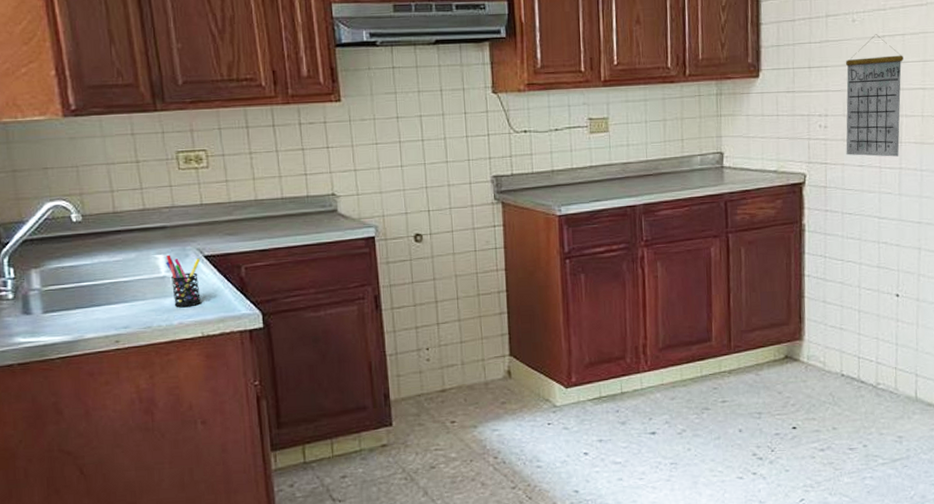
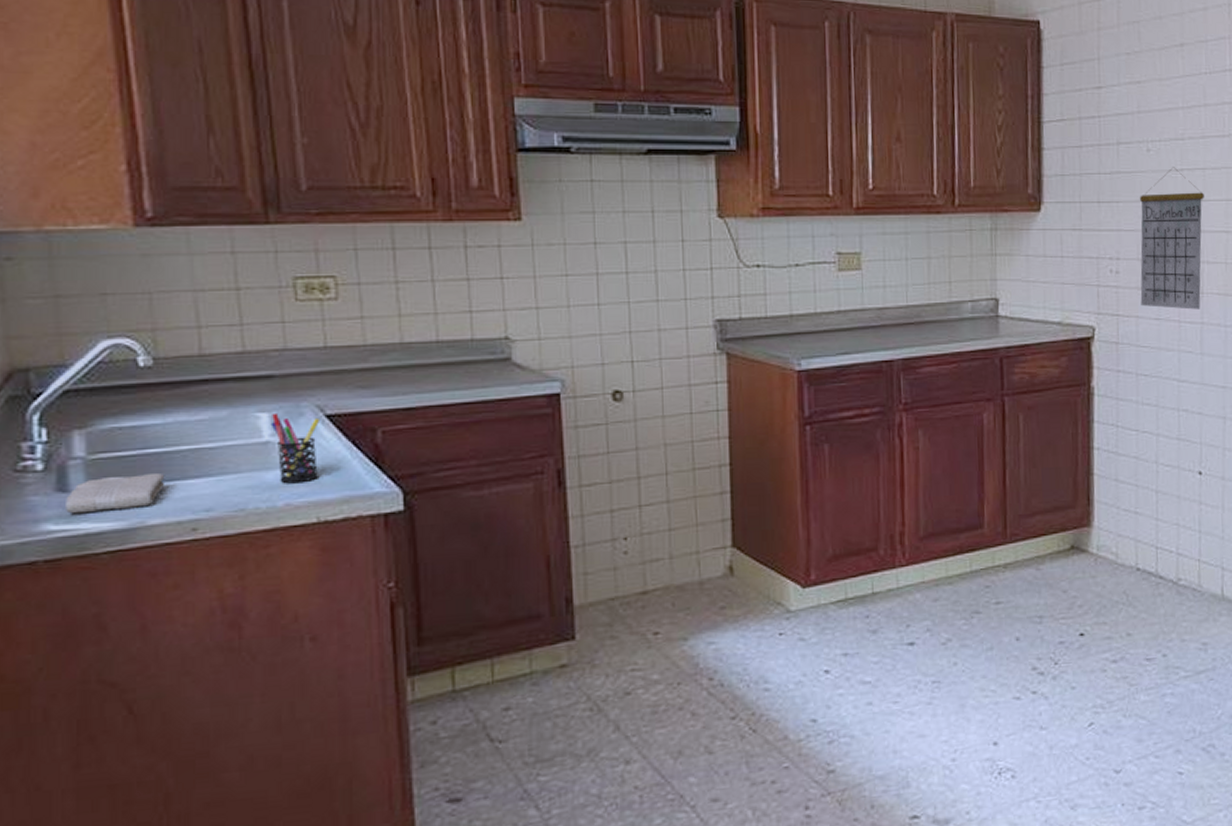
washcloth: none [29,301,96,330] -> present [66,473,165,514]

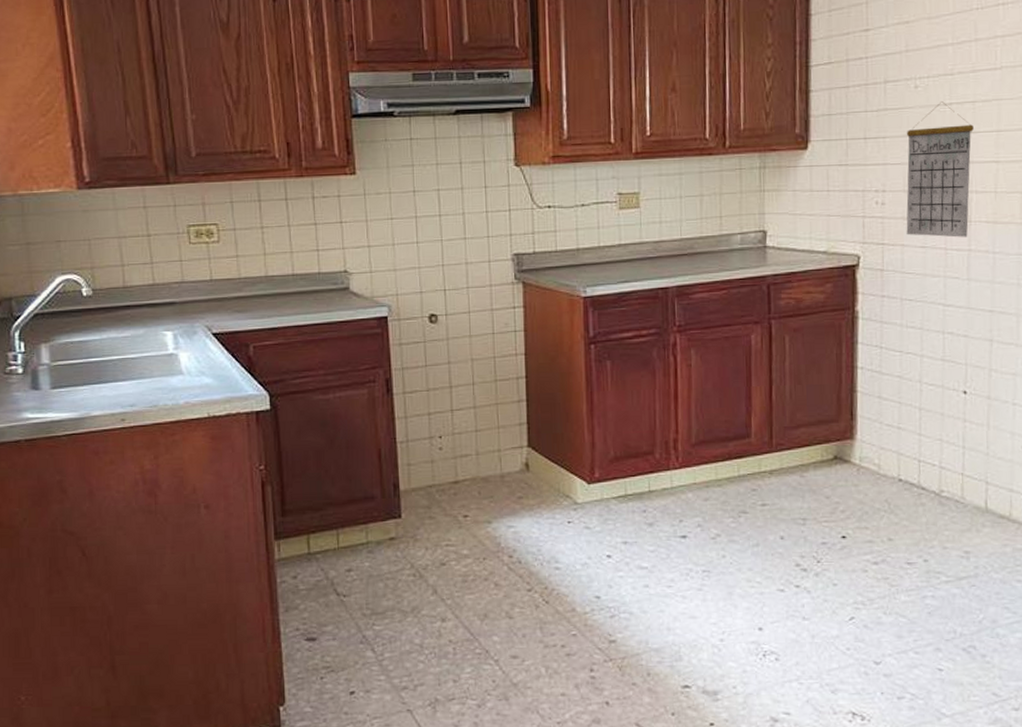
washcloth: present [66,473,165,514] -> none [38,377,103,406]
pen holder: present [270,412,319,484] -> none [174,331,208,387]

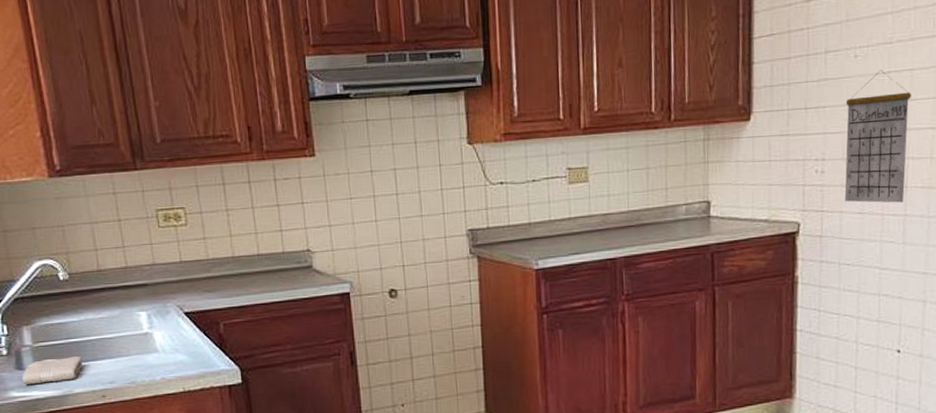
washcloth: none [38,377,103,406] -> present [22,356,83,385]

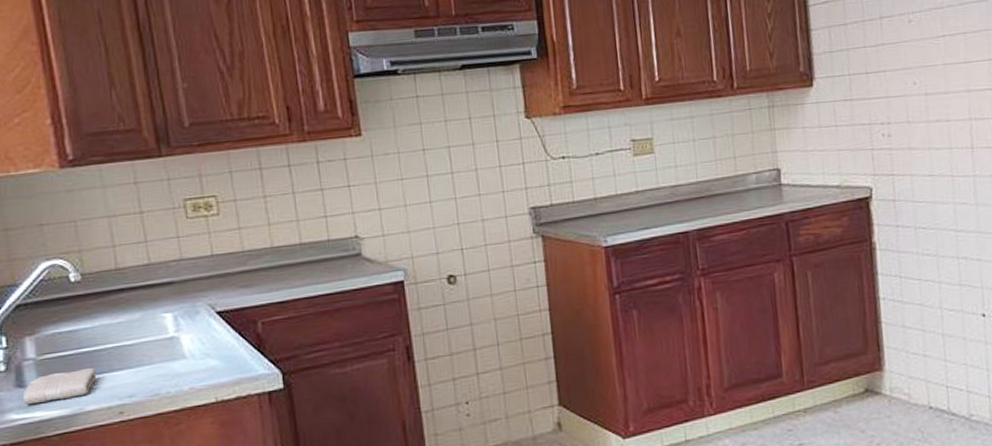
calendar: present [844,70,911,203] -> none [904,34,972,165]

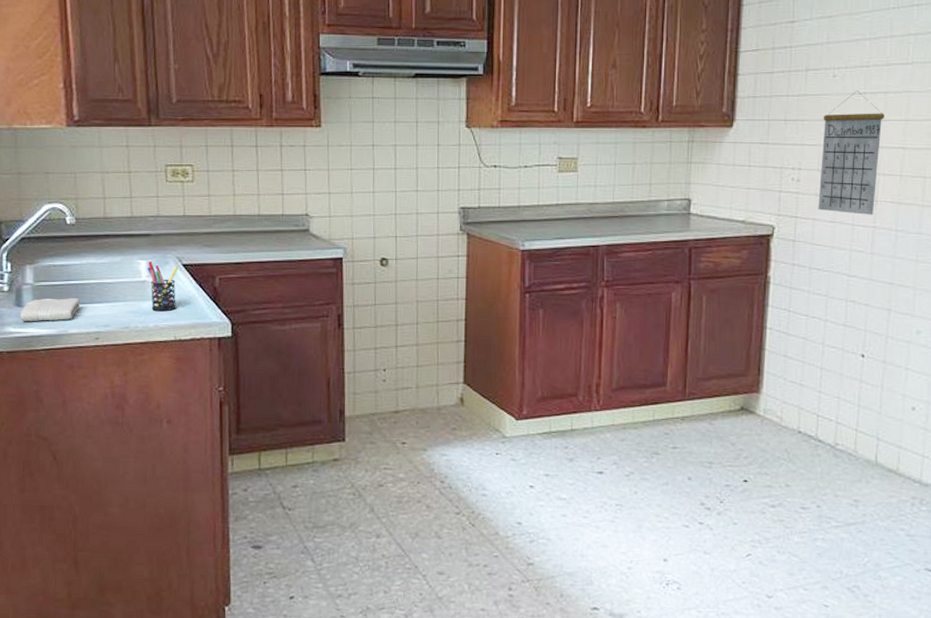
pen holder: none [174,312,214,371] -> present [147,261,178,312]
calendar: none [904,34,972,165] -> present [818,91,884,215]

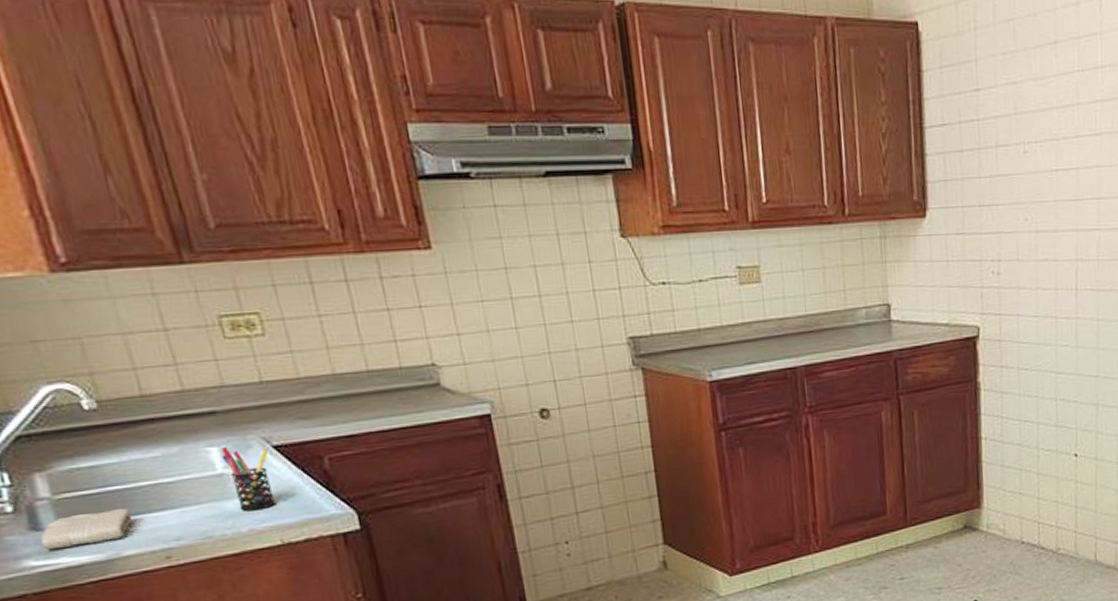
calendar: present [818,91,884,215] -> none [1017,168,1078,306]

